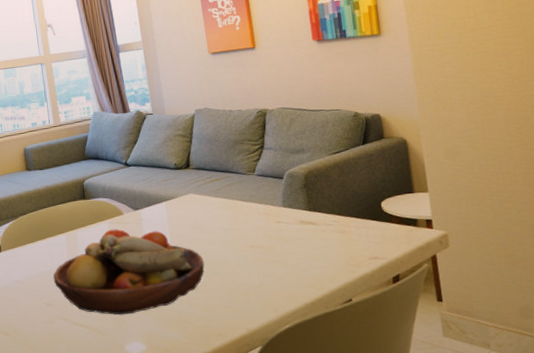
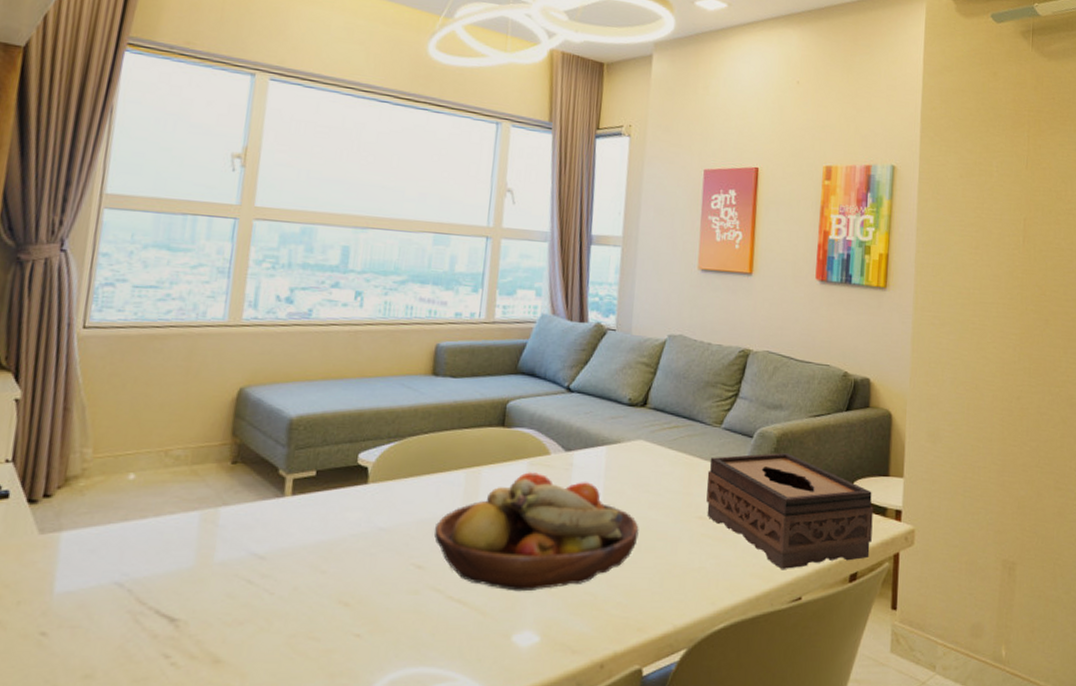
tissue box: none [250,186,408,279] -> present [706,452,874,569]

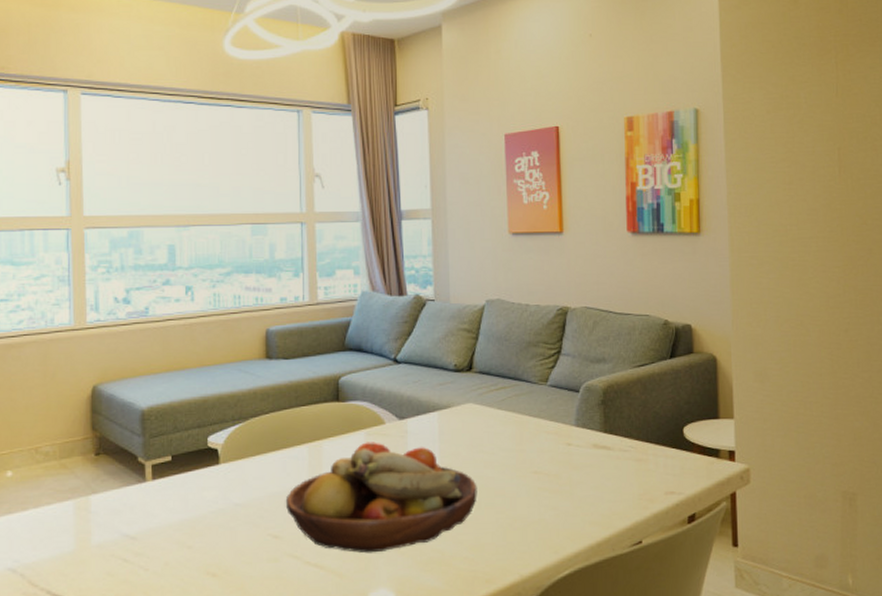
tissue box: present [706,452,874,569] -> none [538,403,707,515]

